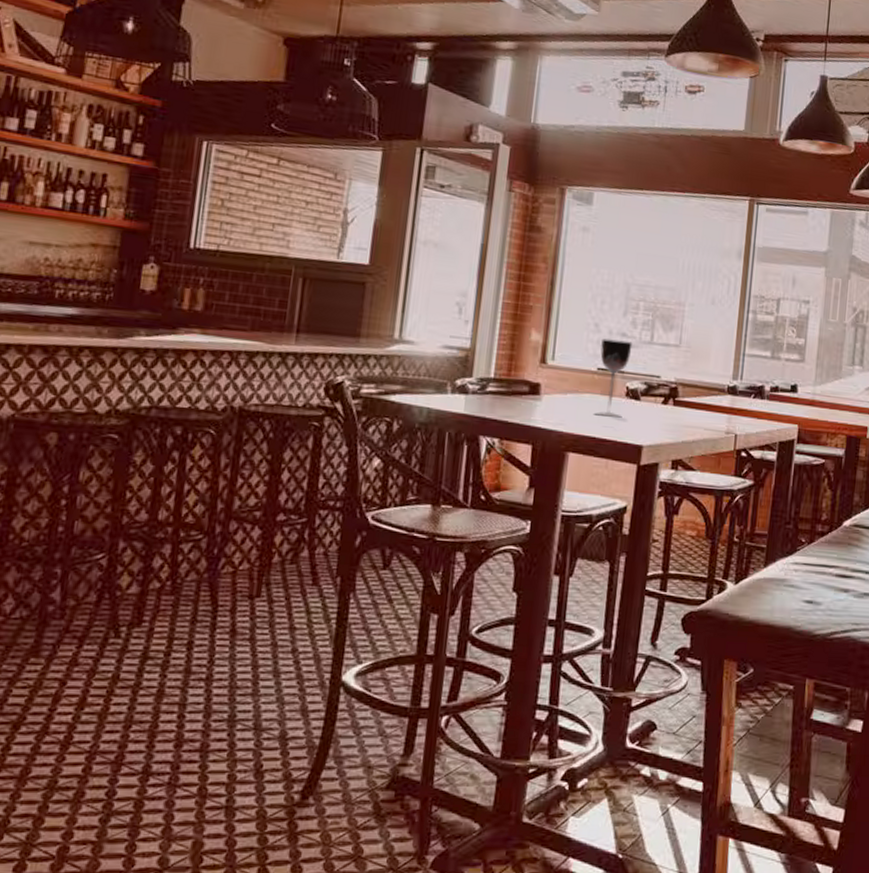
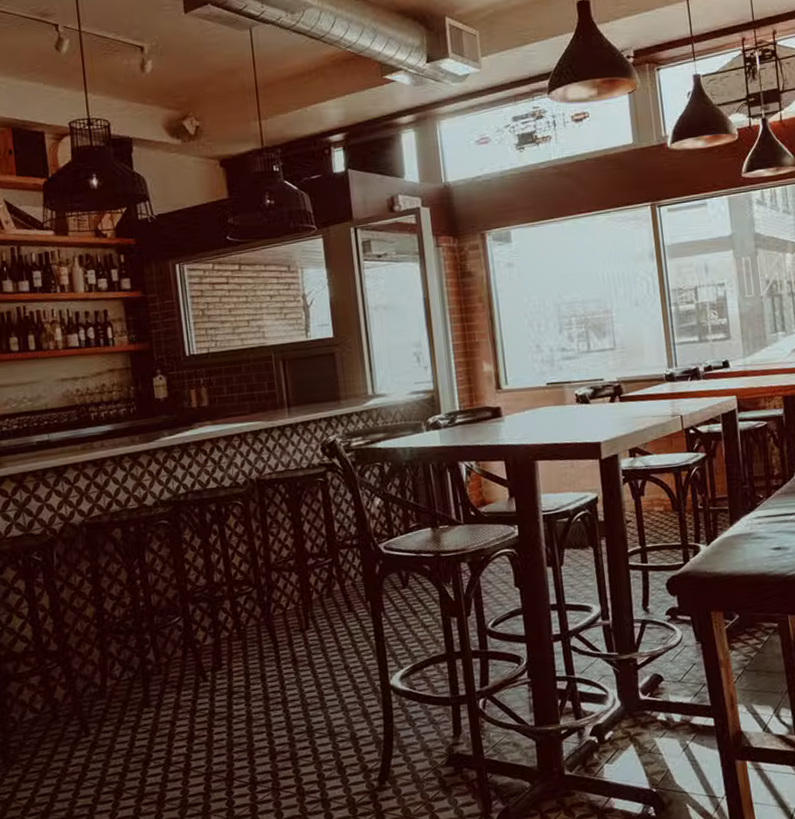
wineglass: present [594,338,633,418] -> none [545,354,577,424]

